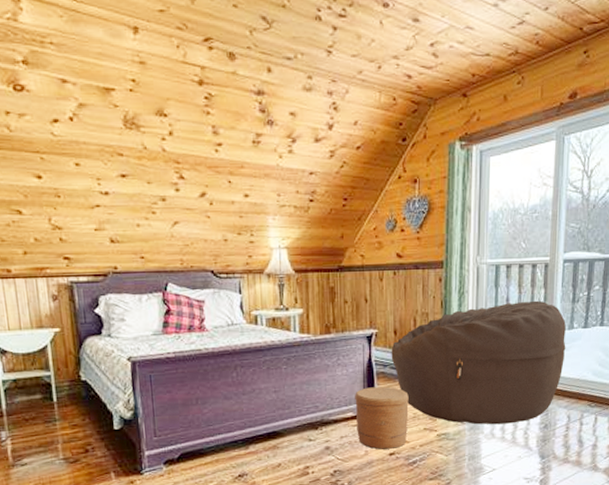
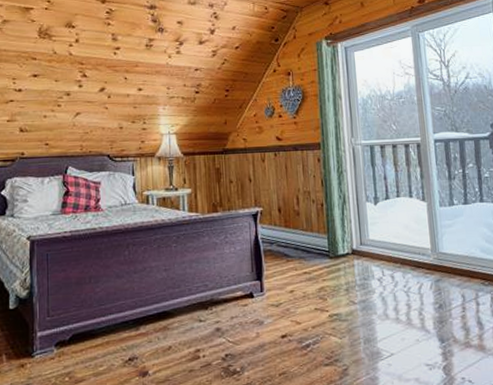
basket: present [355,386,409,449] -> none [243,264,299,331]
bean bag chair: present [391,300,566,425] -> none [276,178,450,305]

